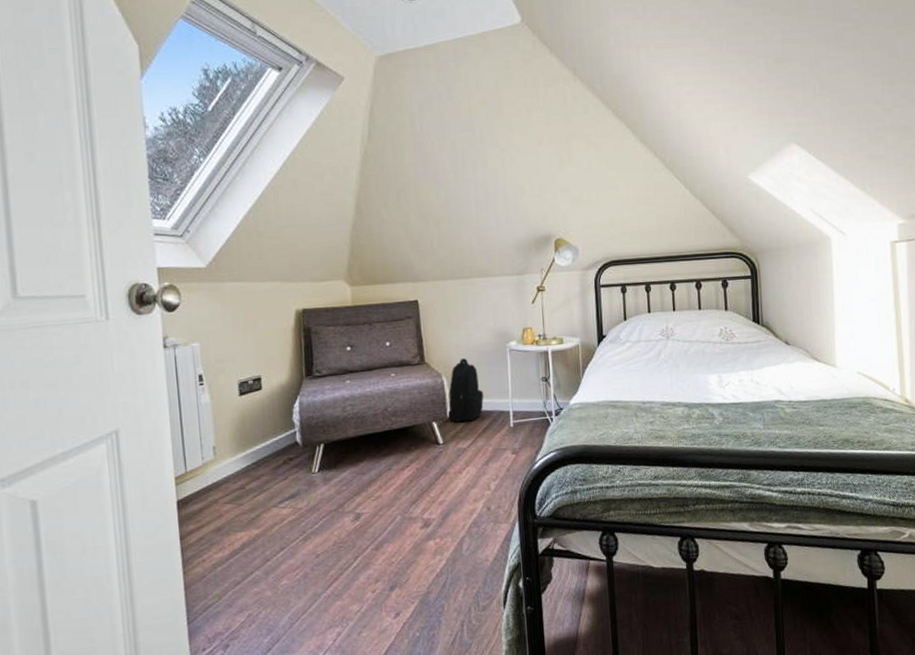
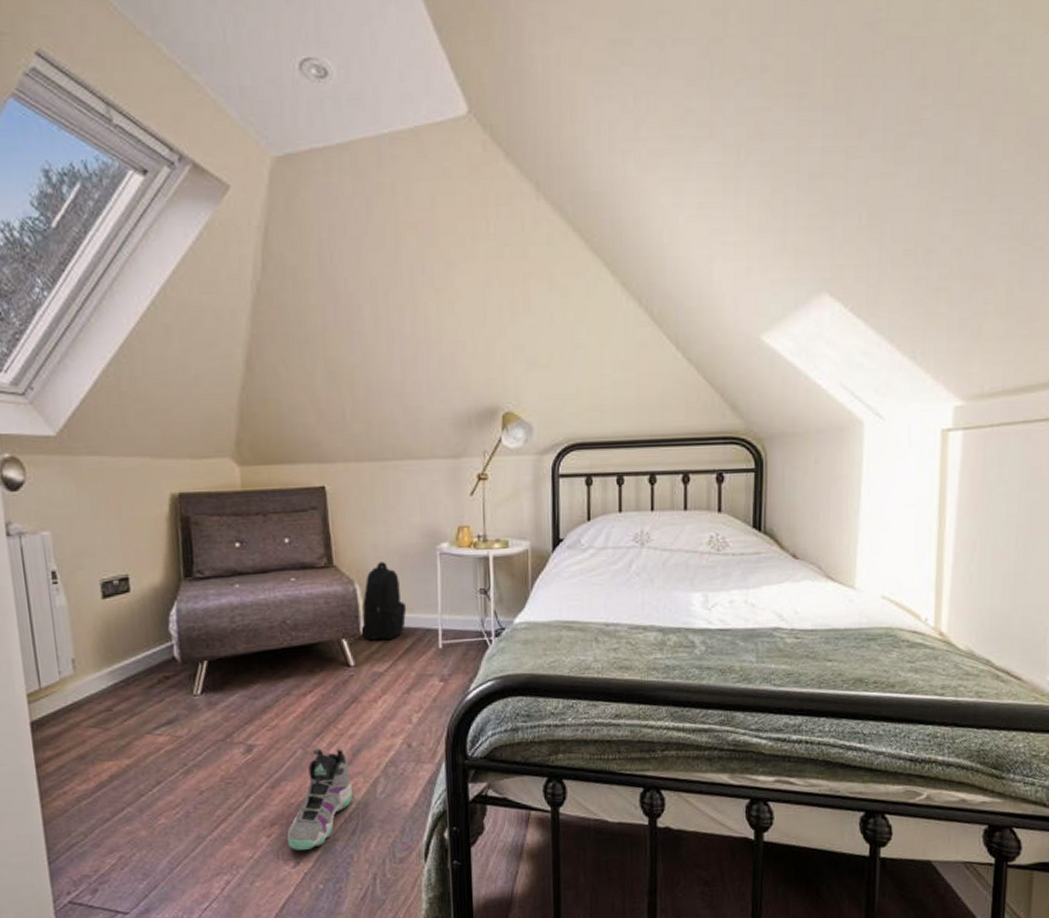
sneaker: none [388,513,444,603] -> present [287,748,354,850]

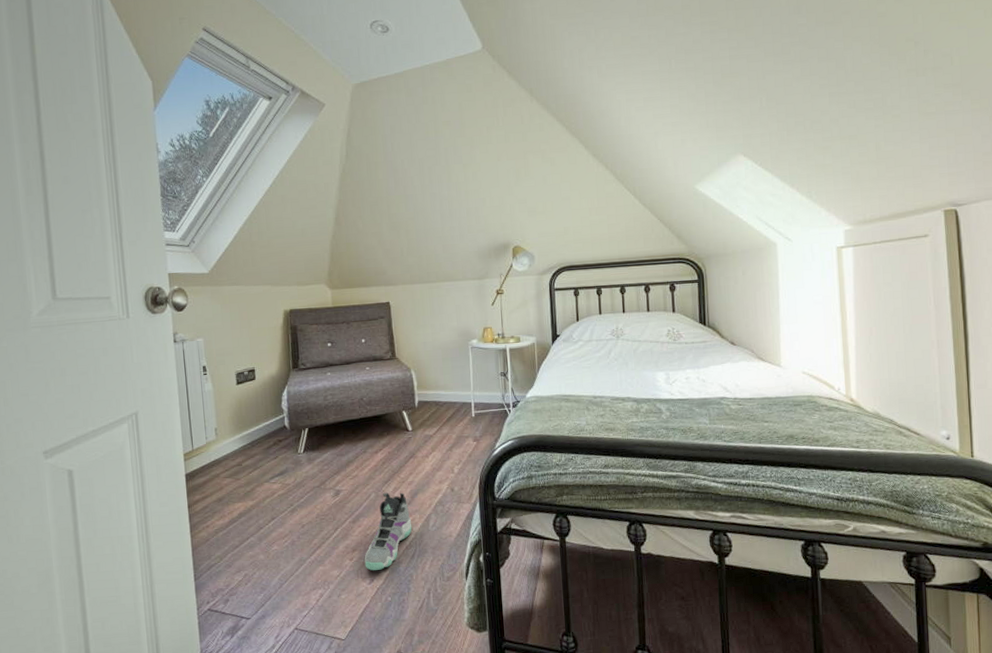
backpack: present [360,562,407,640] -> none [415,354,449,412]

